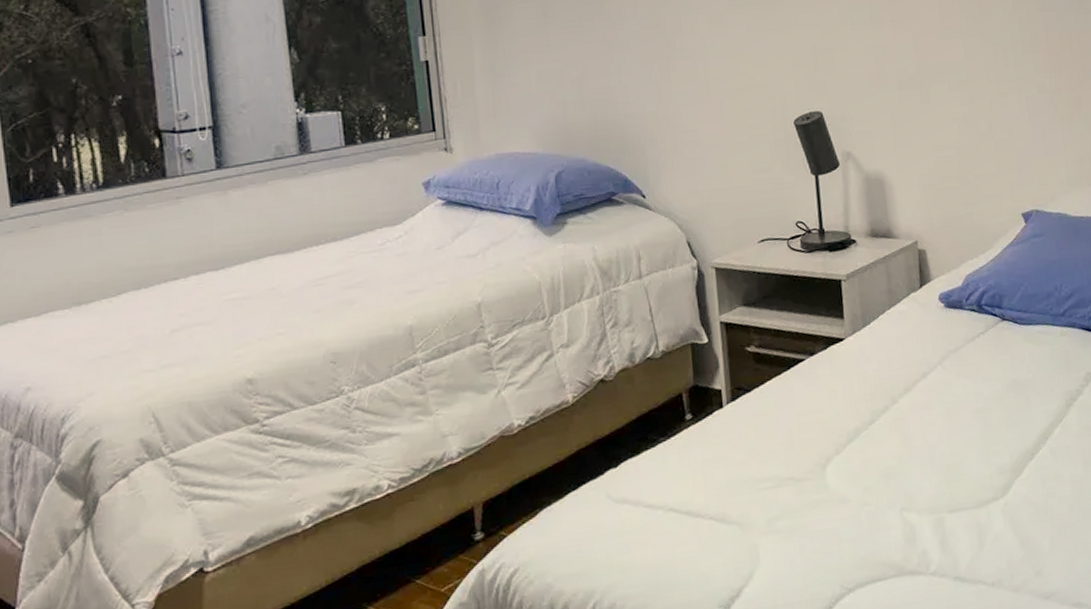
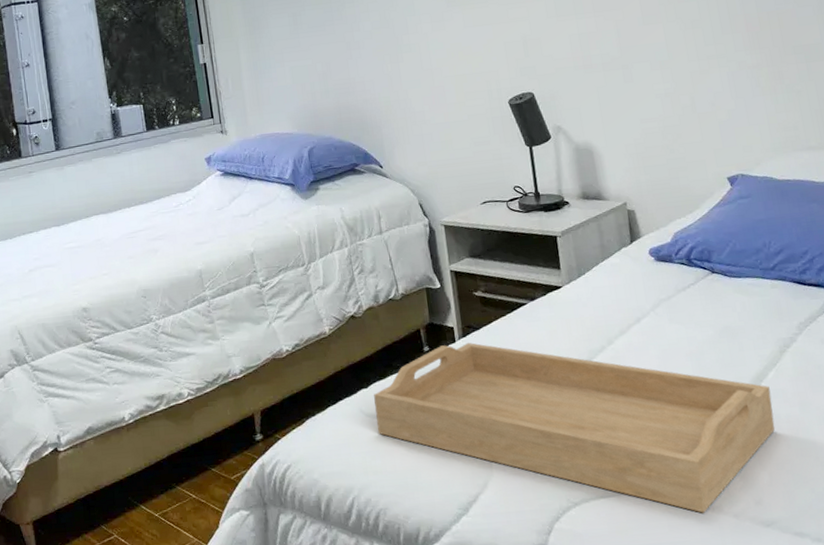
serving tray: none [624,407,1058,590] -> present [374,342,775,513]

